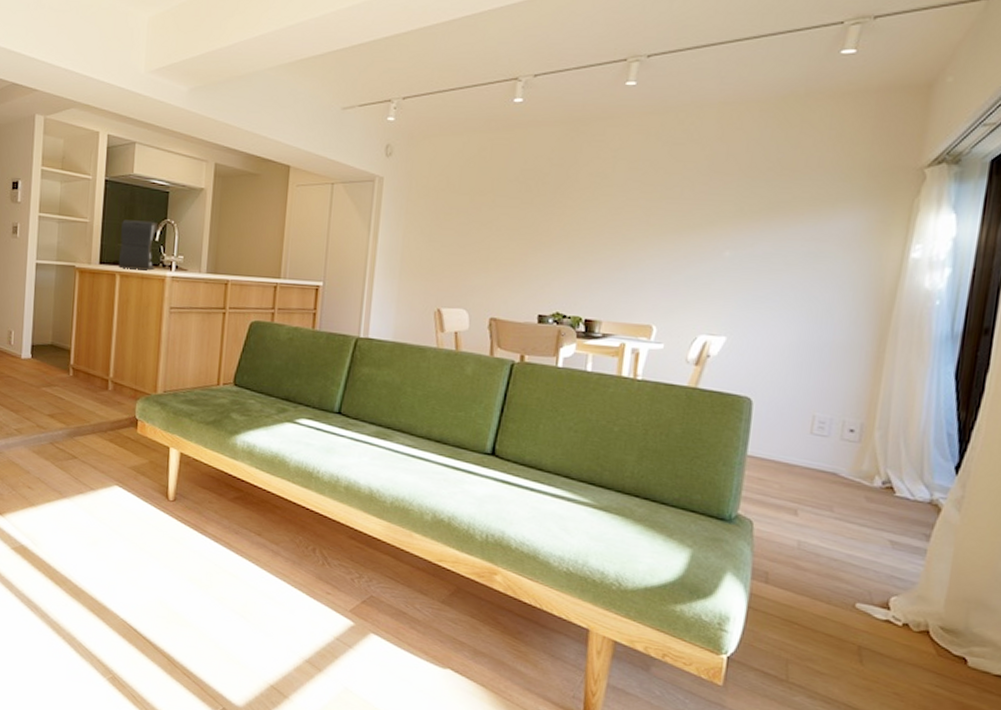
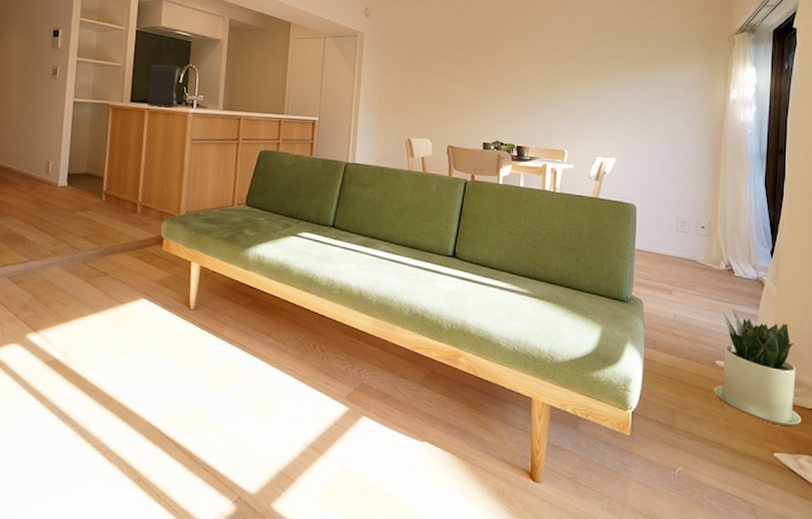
planter: none [849,538,982,695] -> present [713,309,802,426]

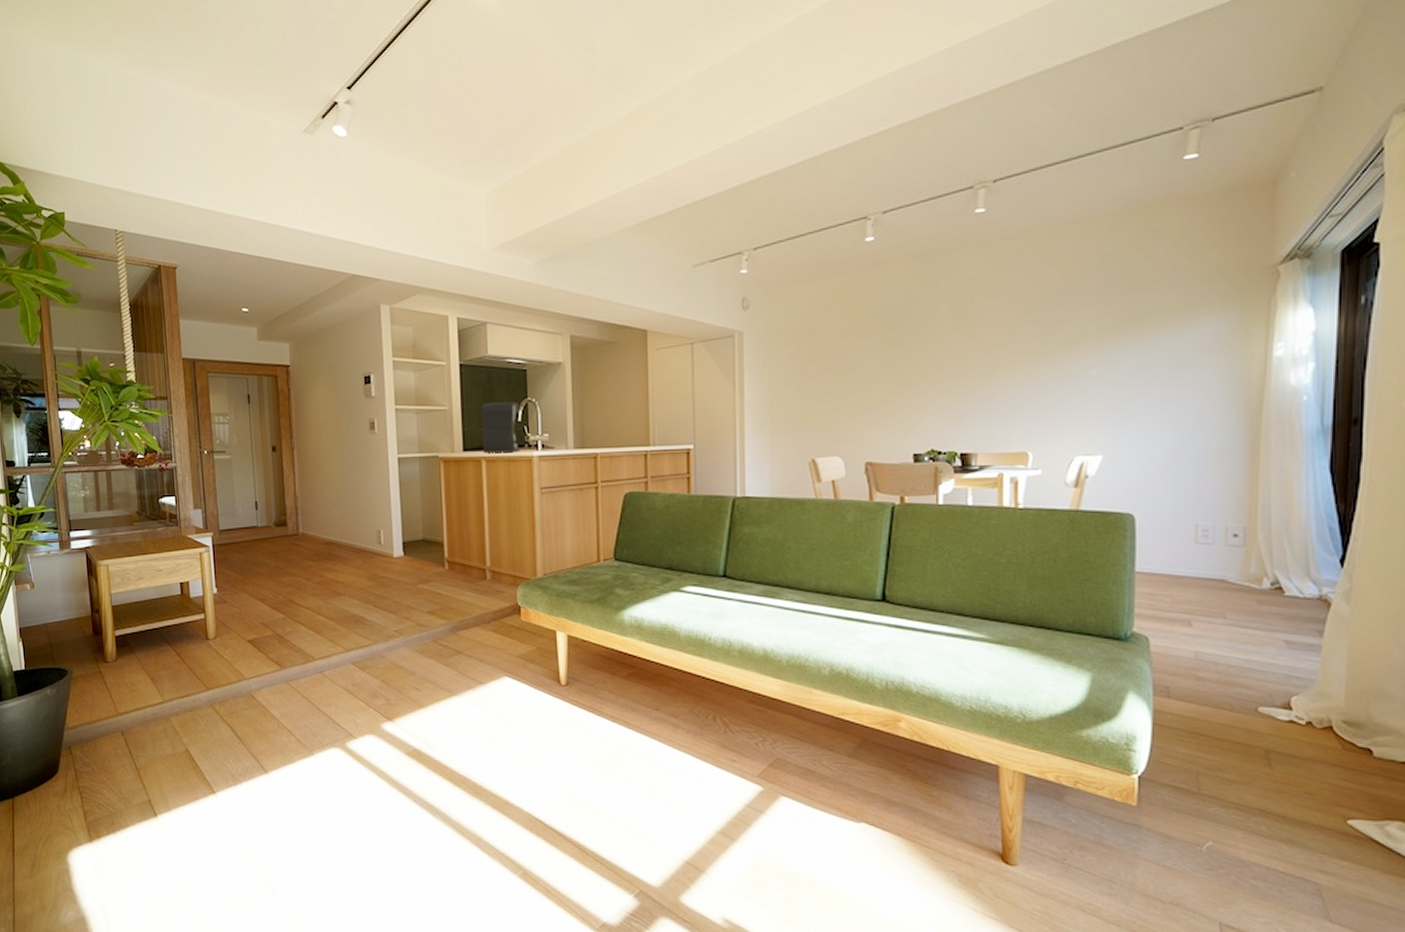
planter: present [713,309,802,426] -> none [1256,639,1390,785]

